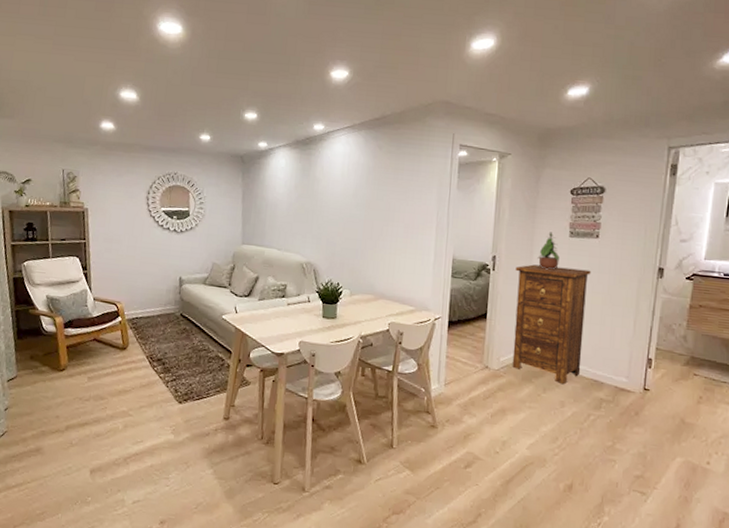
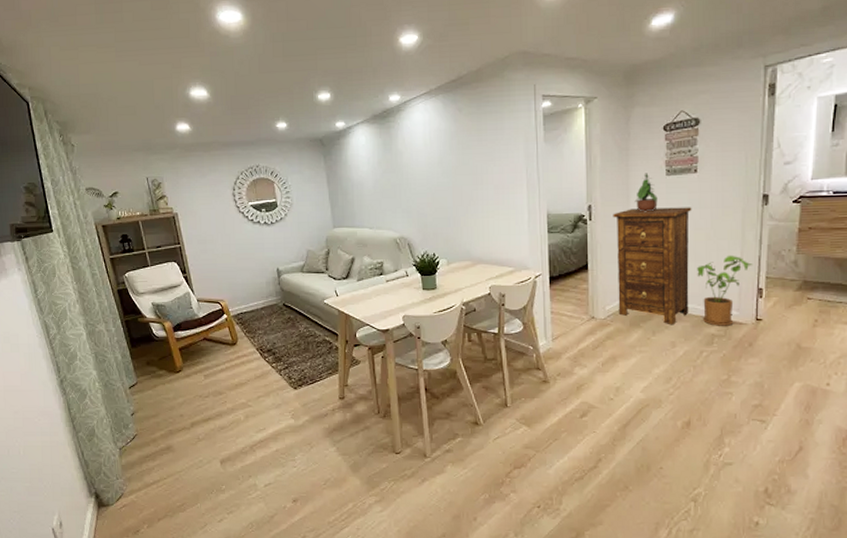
house plant: none [591,322,645,392] -> present [697,255,753,326]

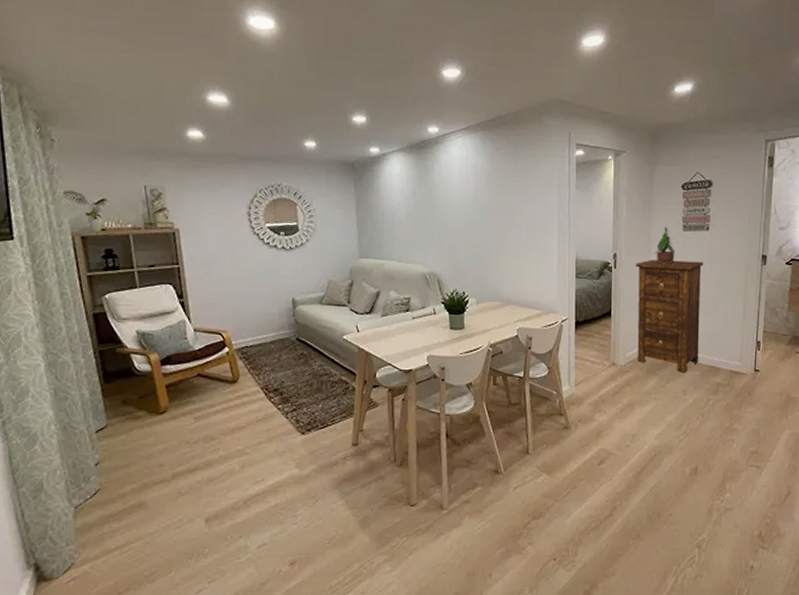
house plant: present [697,255,753,326] -> none [707,309,753,376]

